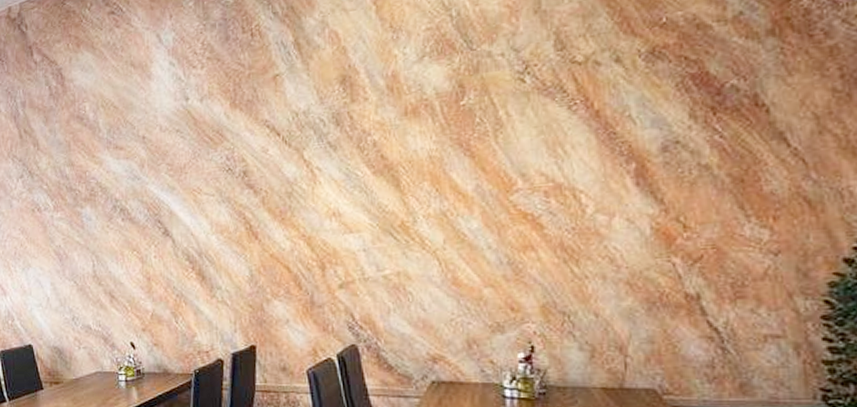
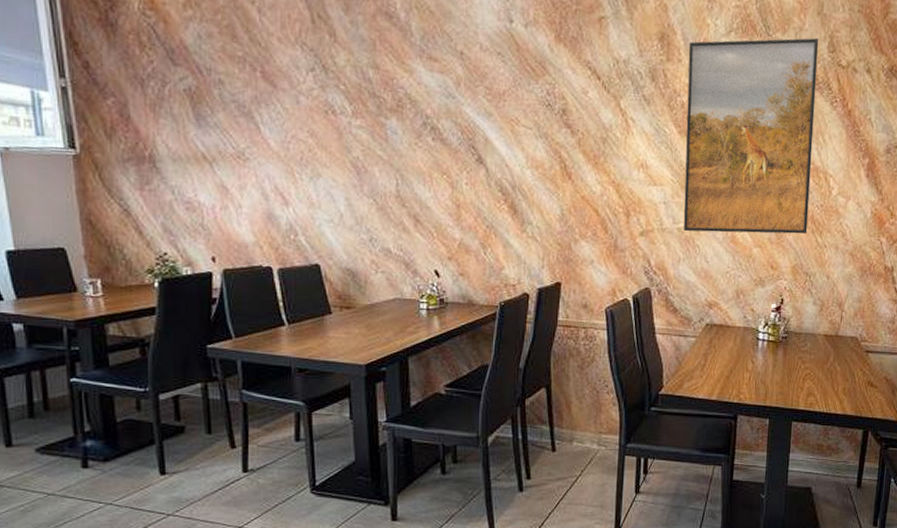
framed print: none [375,39,557,279] -> present [683,38,819,235]

